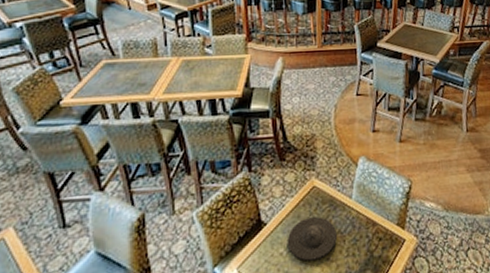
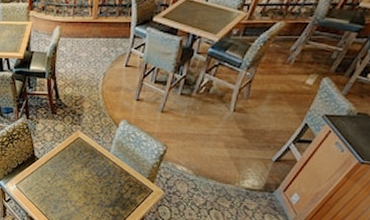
plate: present [287,217,337,263] -> none [53,160,94,192]

